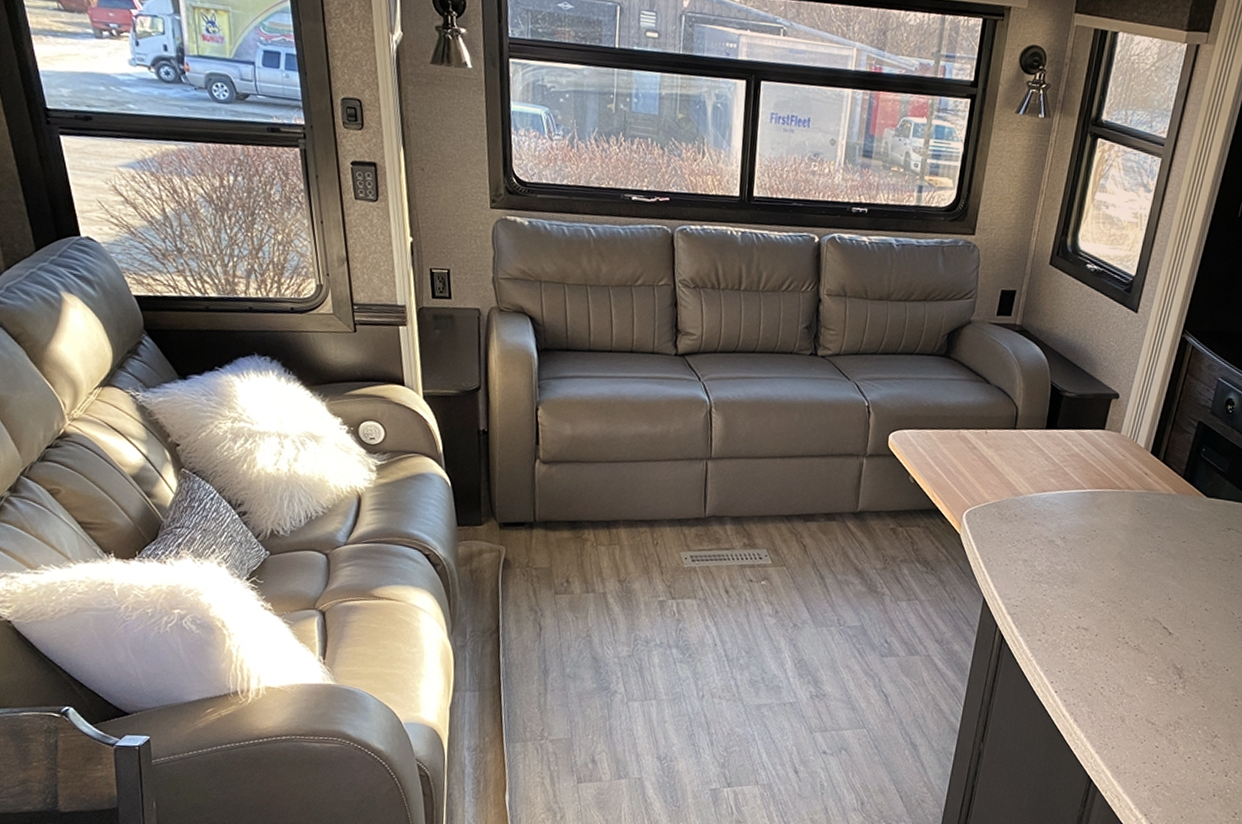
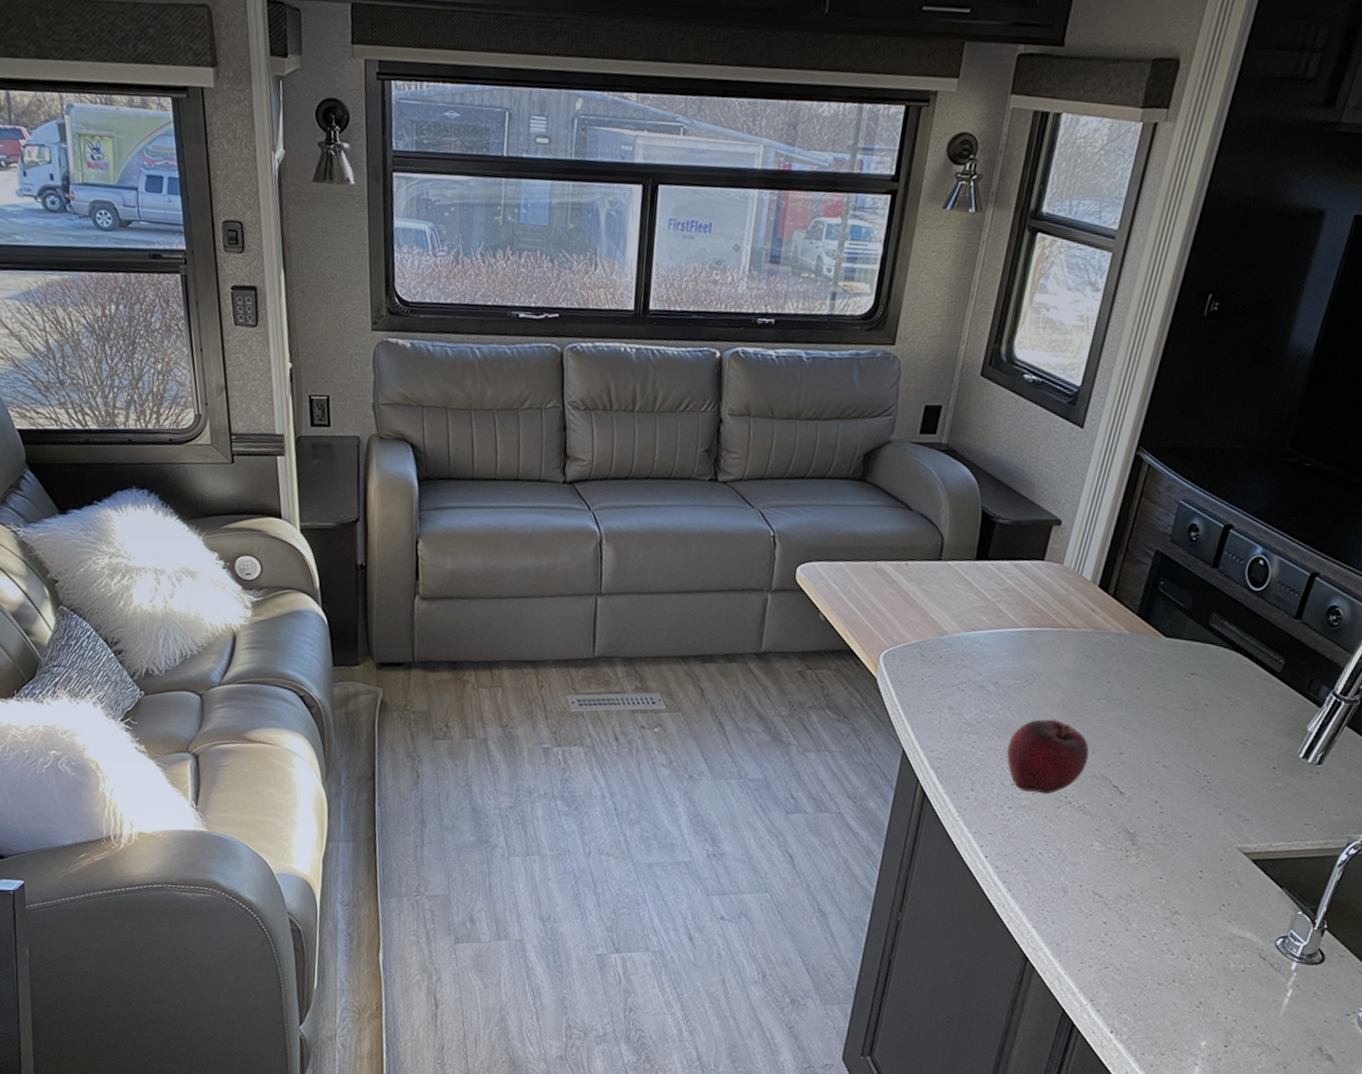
fruit: none [1073,569,1143,636] -> present [1006,719,1089,795]

